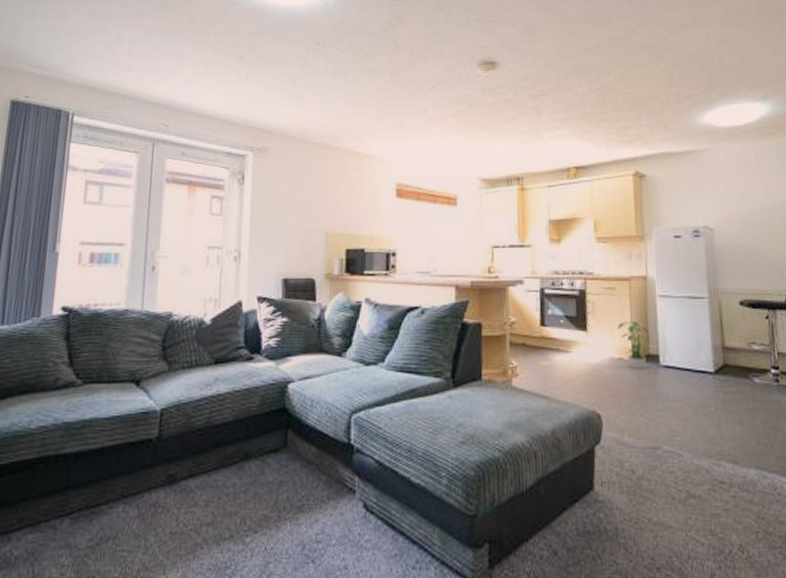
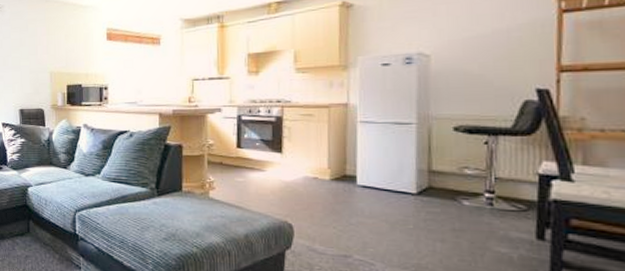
potted plant: present [617,320,651,370] -> none [313,144,348,189]

